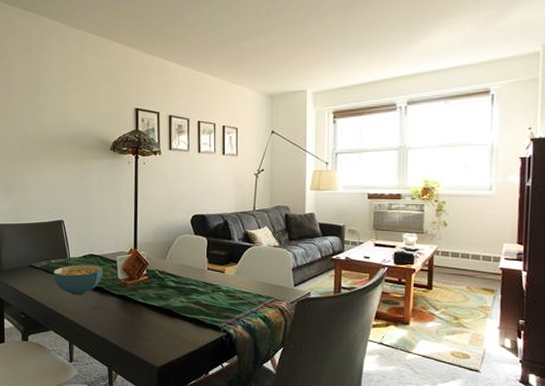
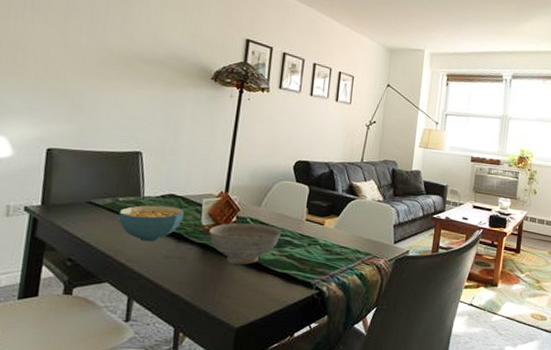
decorative bowl: none [125,275,187,312] -> present [209,223,282,265]

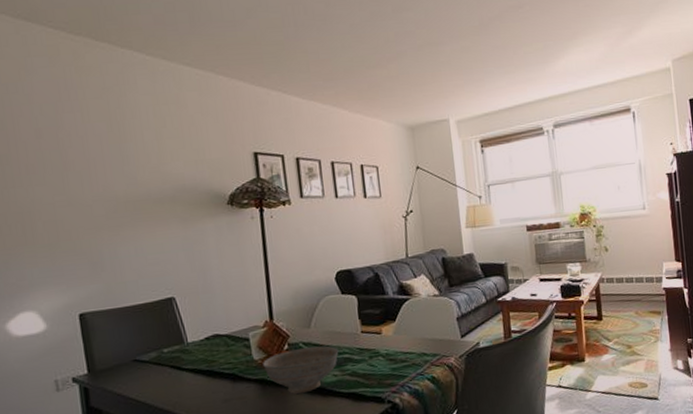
cereal bowl: present [119,205,184,242] -> none [167,347,234,389]

